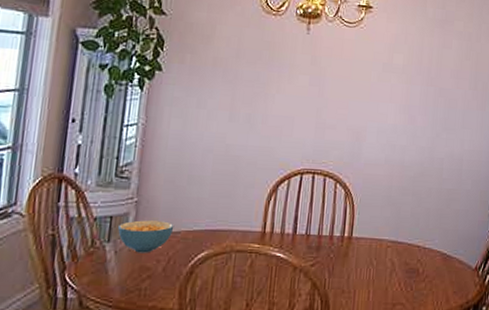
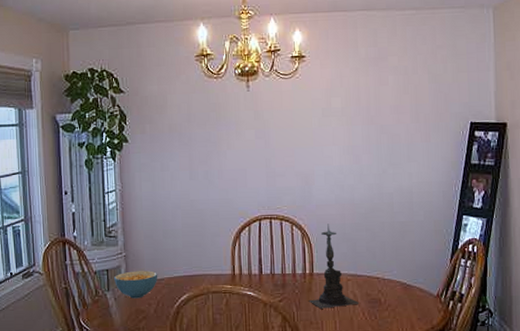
candle holder: none [343,184,397,277] -> present [308,224,360,309]

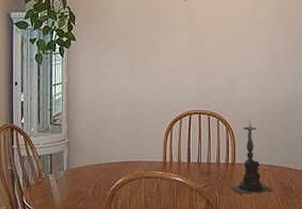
cereal bowl: present [114,270,158,299] -> none [57,156,97,181]

